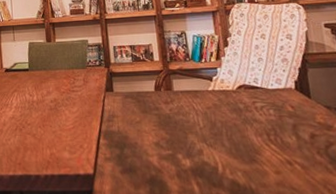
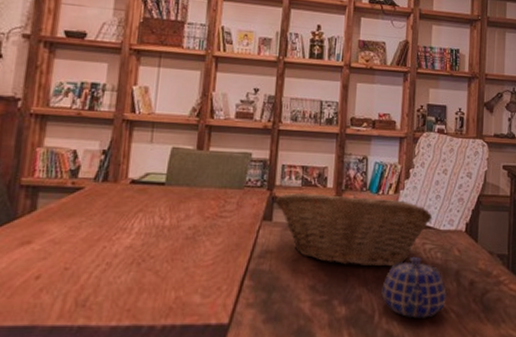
fruit basket: none [113,64,258,125] -> present [275,192,432,267]
teapot: none [220,114,288,170] -> present [381,256,447,318]

